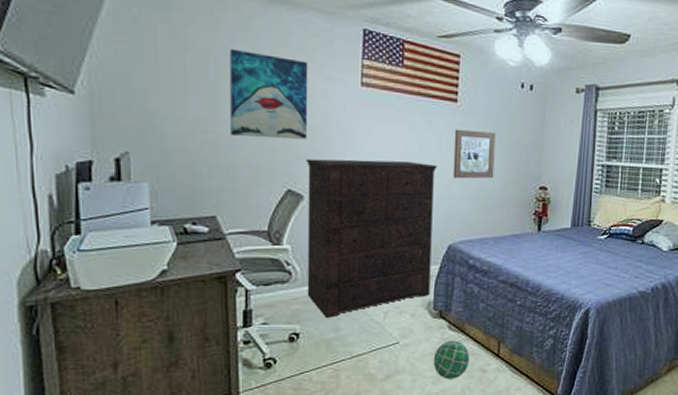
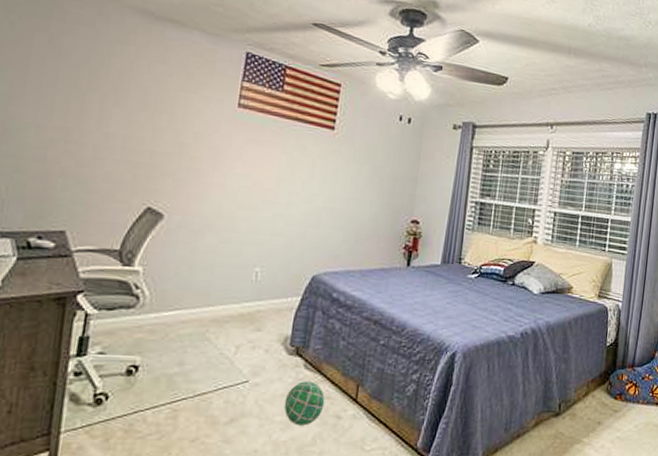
wall art: present [230,48,308,140] -> none [95,60,187,158]
dresser: present [306,158,437,318] -> none [153,176,308,350]
wall art: present [453,129,496,179] -> none [323,156,371,209]

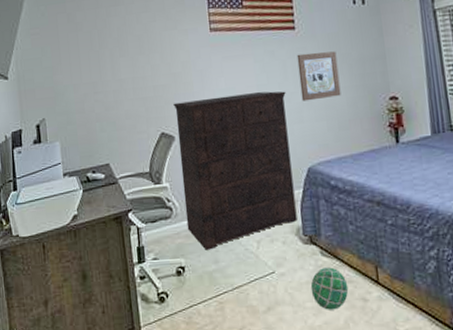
dresser: none [153,176,308,350] -> present [173,91,297,250]
wall art: none [323,156,371,209] -> present [297,51,341,102]

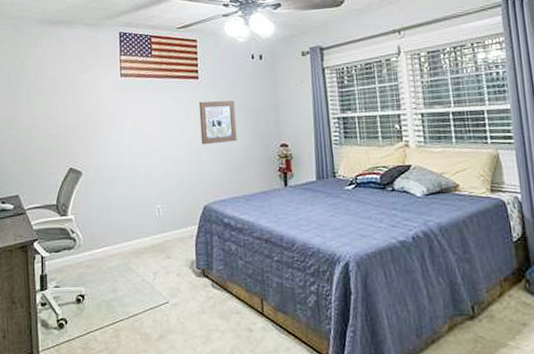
dresser: present [173,91,297,250] -> none [83,134,192,280]
volleyball: present [310,267,349,310] -> none [201,299,236,339]

